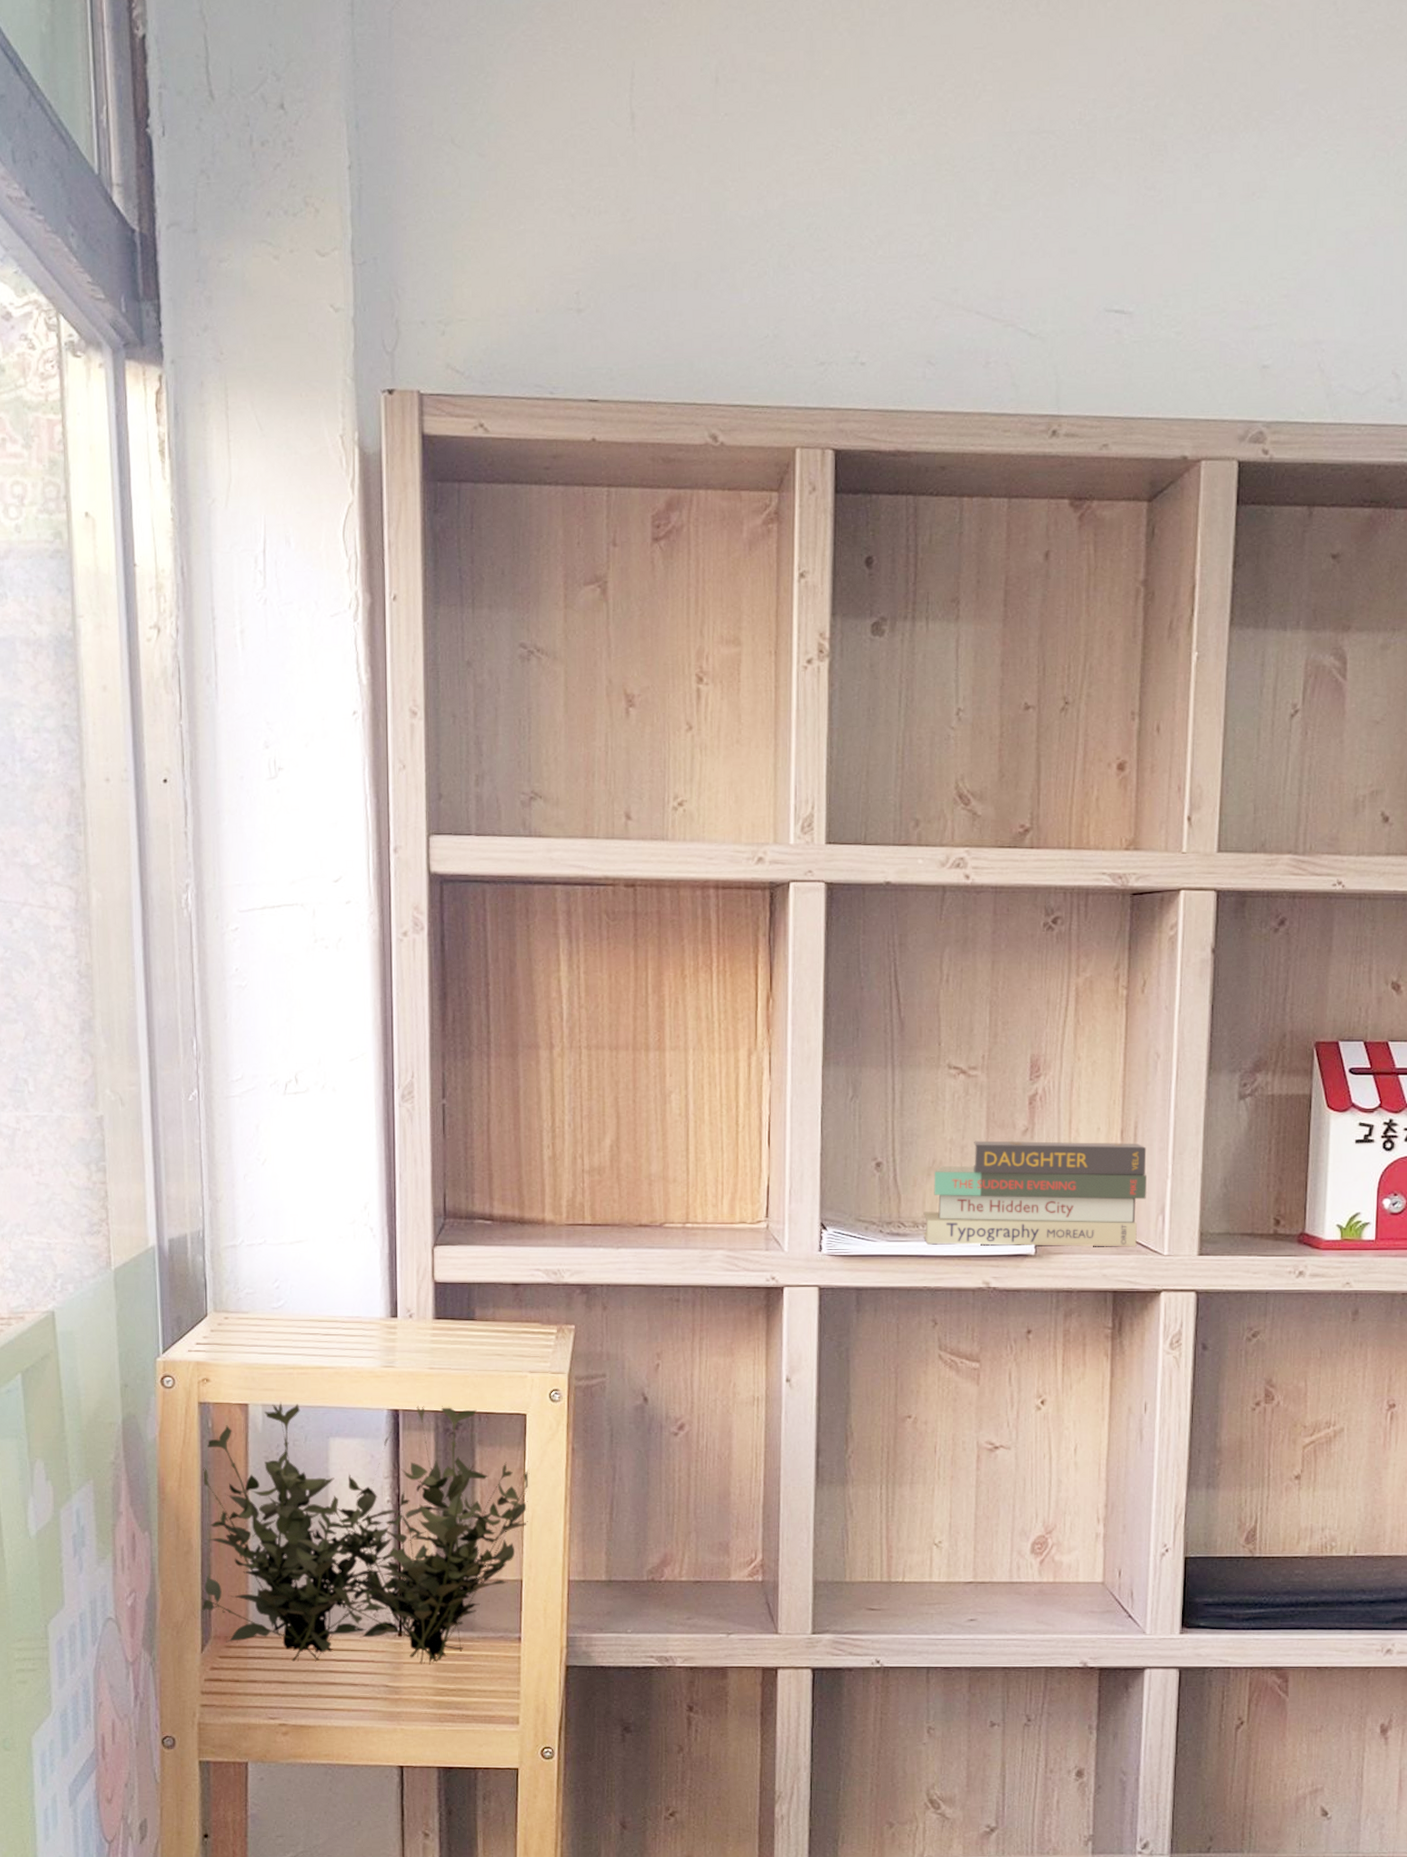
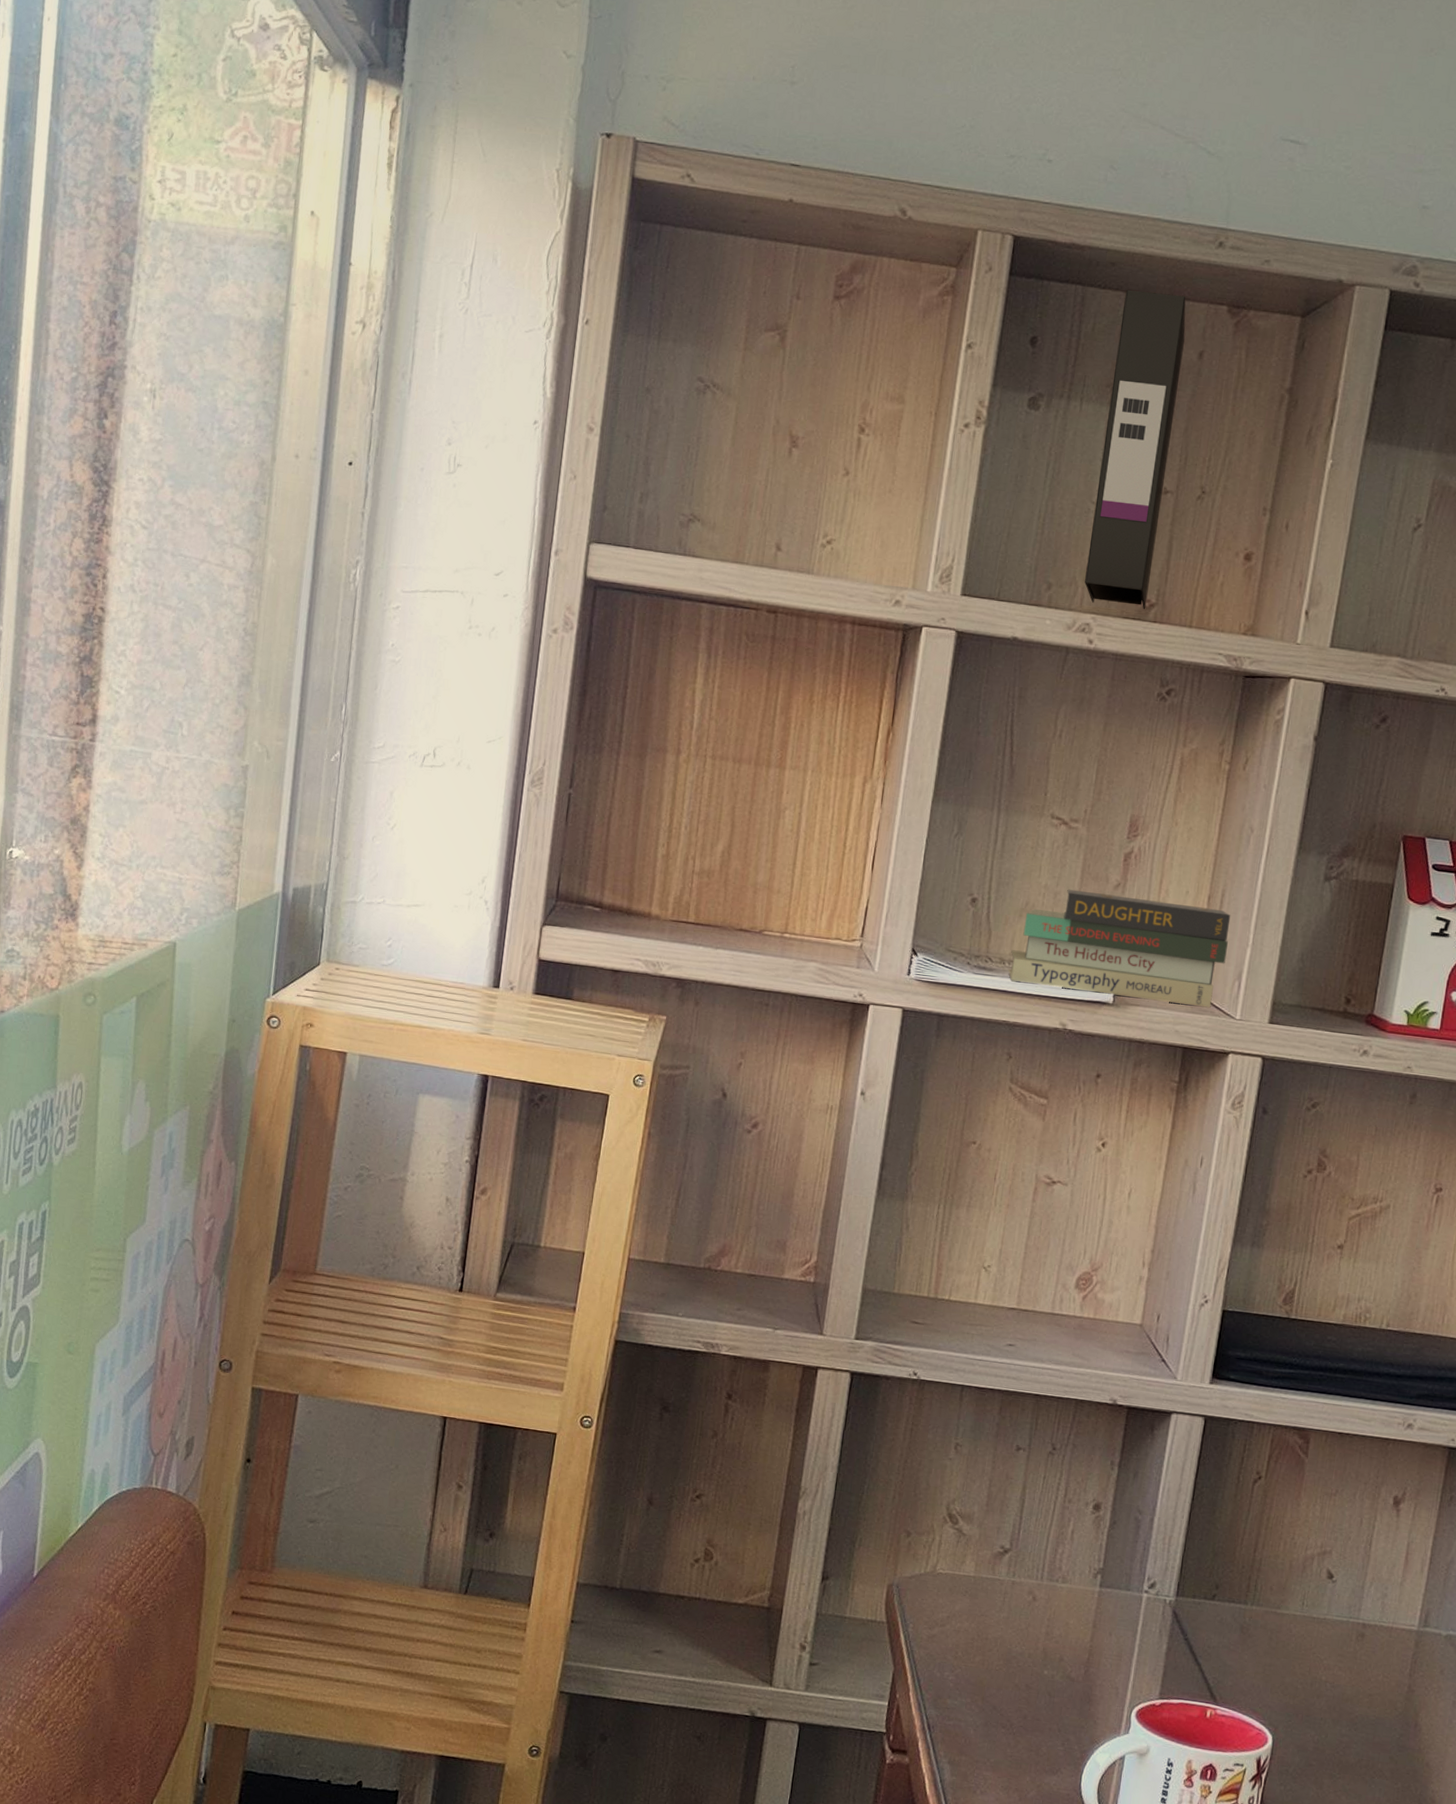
plant: present [200,1402,530,1665] -> none [275,1054,605,1323]
binder: none [954,493,1029,835] -> present [1085,289,1186,609]

